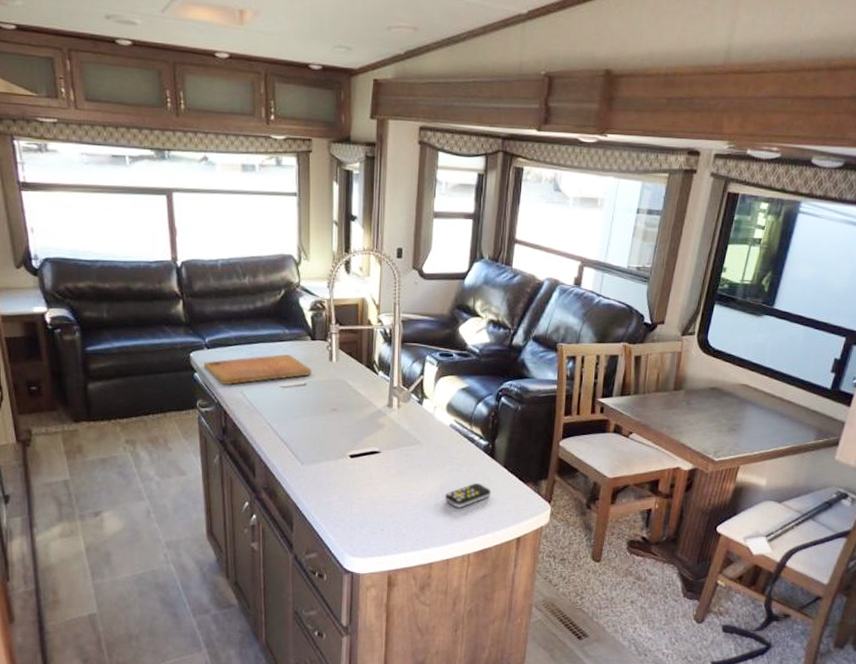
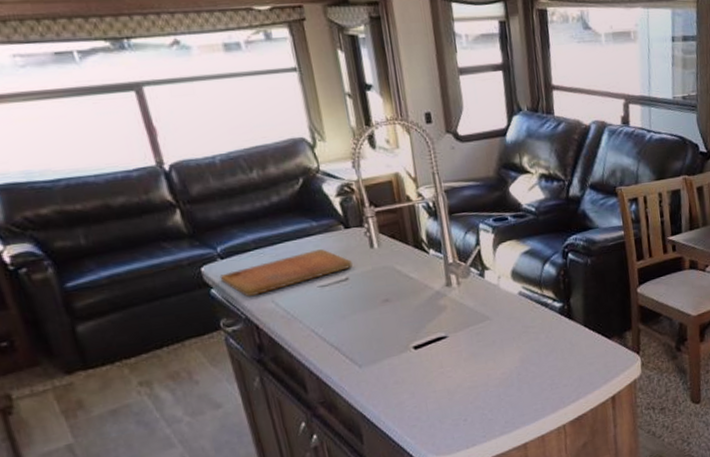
remote control: present [444,483,492,508] -> none [526,348,576,379]

